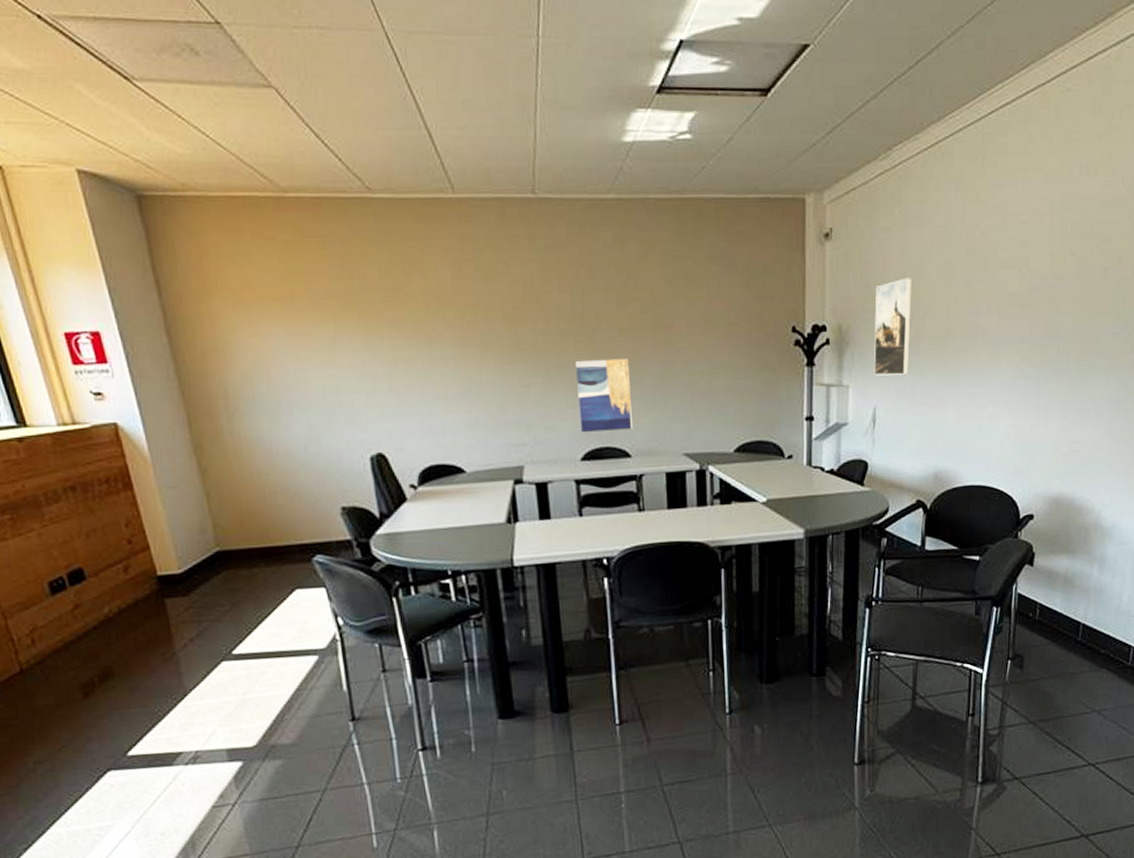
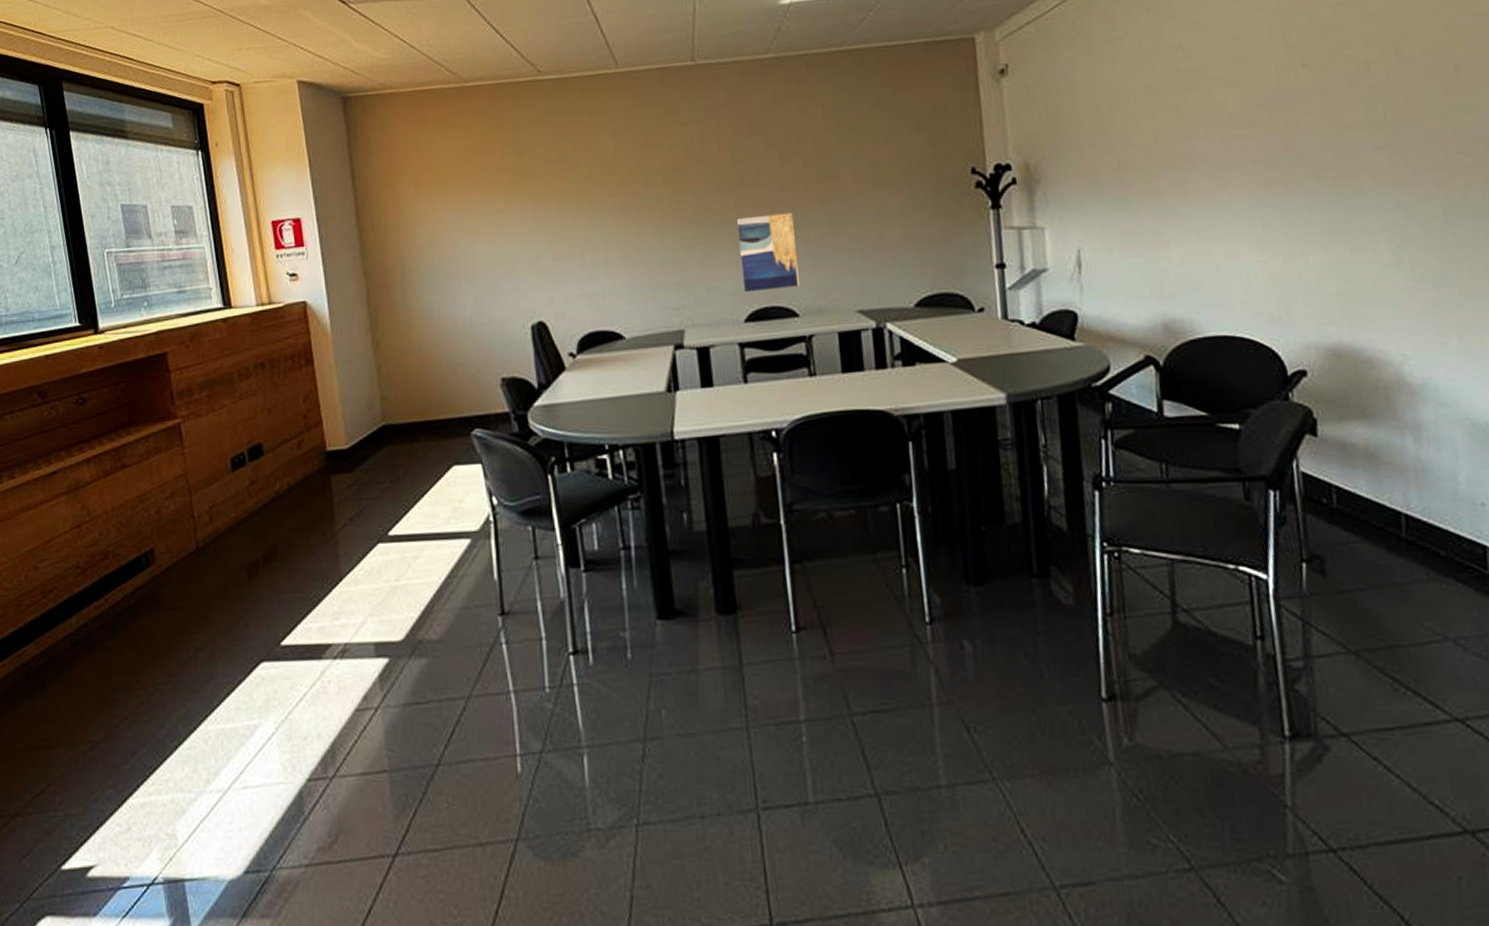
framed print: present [873,277,913,376] -> none [1064,106,1116,215]

